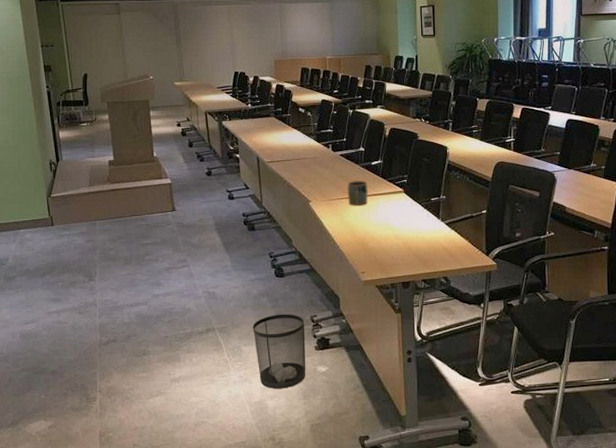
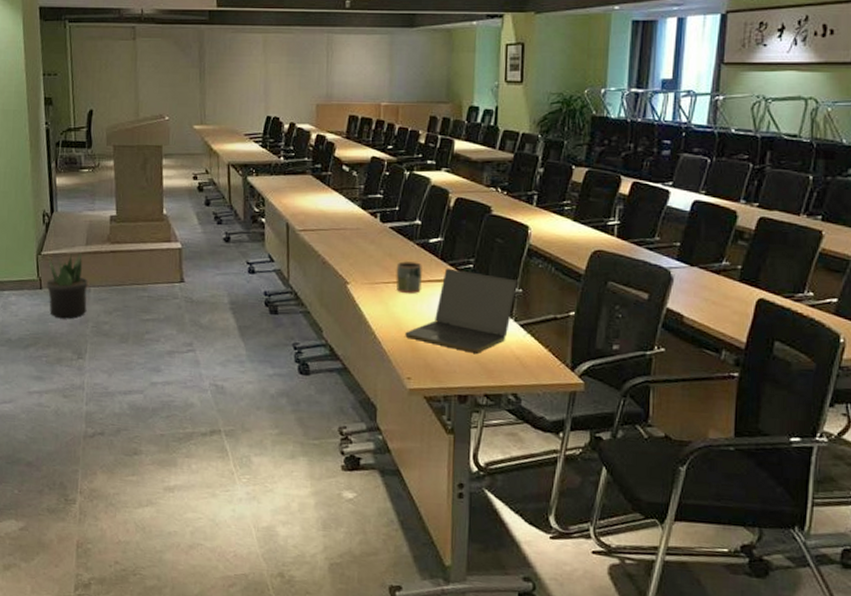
planter: none [55,193,94,248] -> present [46,252,88,318]
waste bin: present [252,314,306,389] -> none [266,420,331,515]
laptop: none [358,183,442,249] -> present [405,268,518,353]

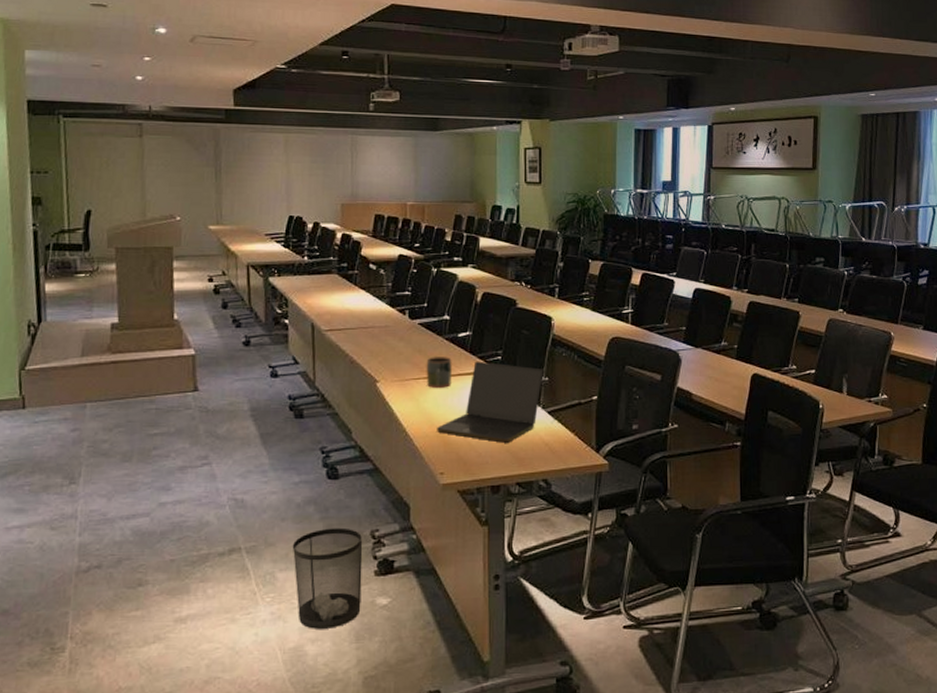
planter: present [46,252,88,318] -> none [31,365,84,439]
waste bin: none [266,420,331,515] -> present [292,527,363,629]

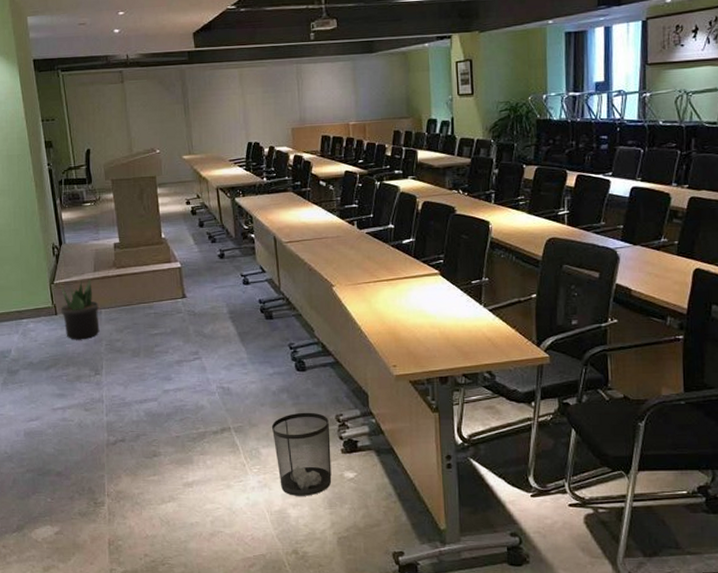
planter: none [31,365,84,439] -> present [59,279,100,339]
mug: present [426,355,452,388] -> none [375,261,399,290]
laptop: present [437,361,544,443] -> none [388,265,484,339]

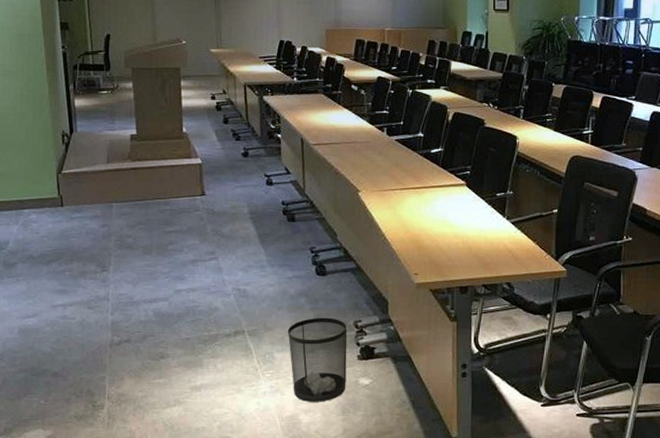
planter: present [59,279,100,339] -> none [67,170,110,233]

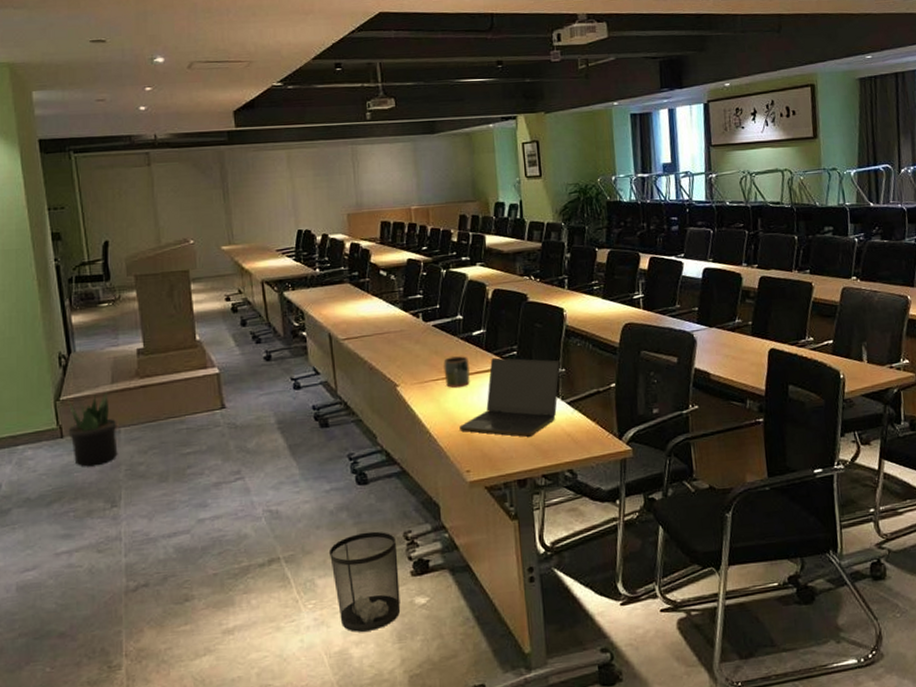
planter: none [67,170,110,233] -> present [66,392,118,466]
mug: none [402,169,425,198] -> present [443,355,470,388]
laptop: none [412,175,509,249] -> present [459,357,560,437]

